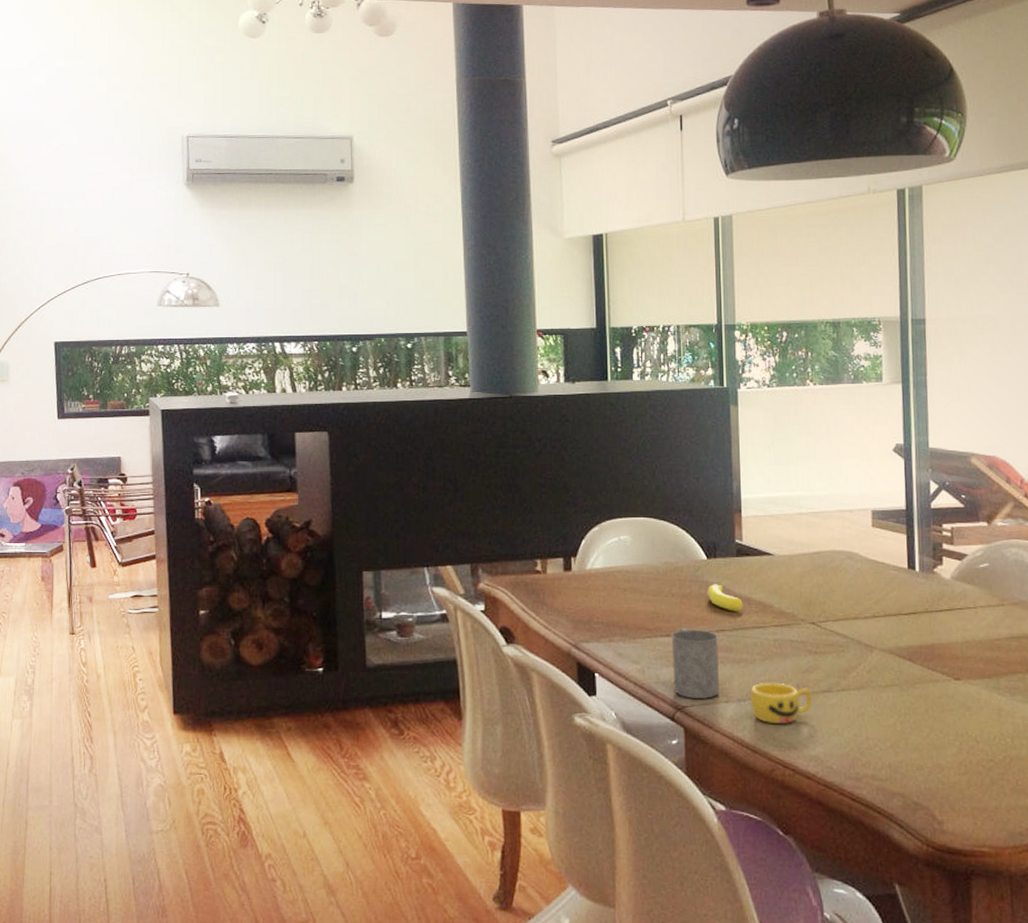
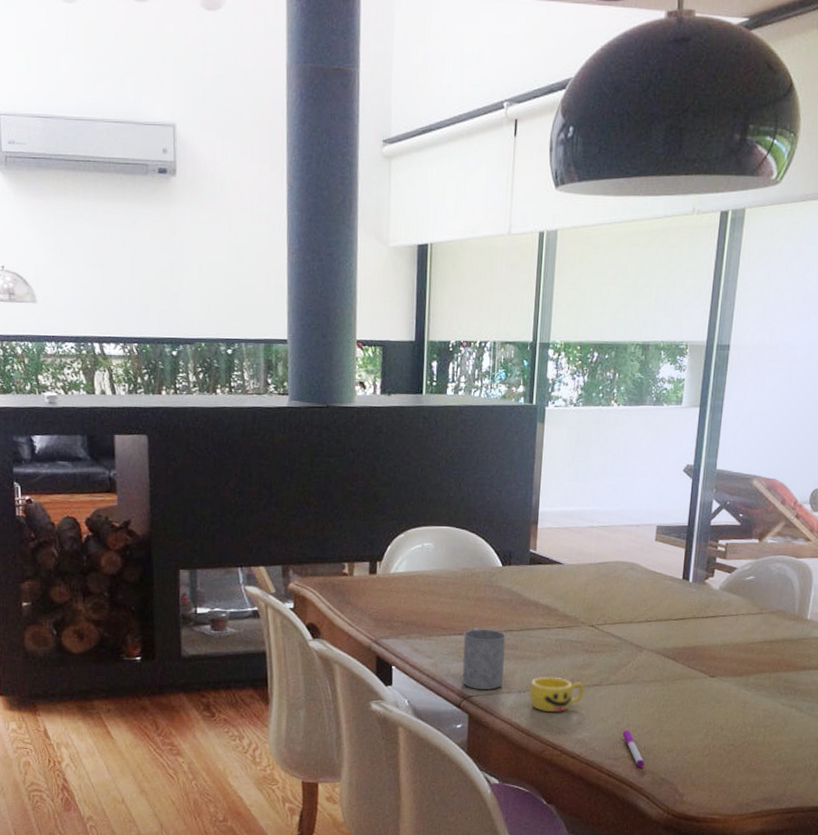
banana: present [707,584,743,612] -> none [500,589,531,614]
pen: none [862,743,892,789] -> present [622,730,645,767]

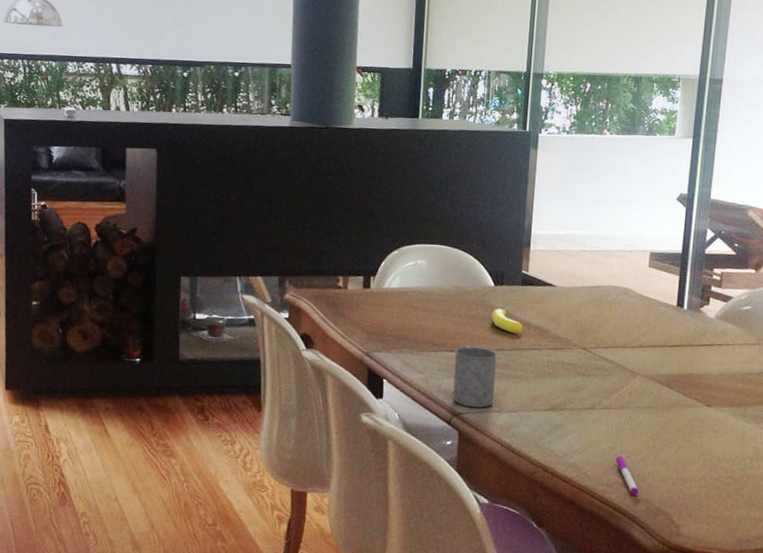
banana: none [500,589,531,614] -> present [492,308,523,334]
cup: present [529,676,585,712] -> none [520,397,577,434]

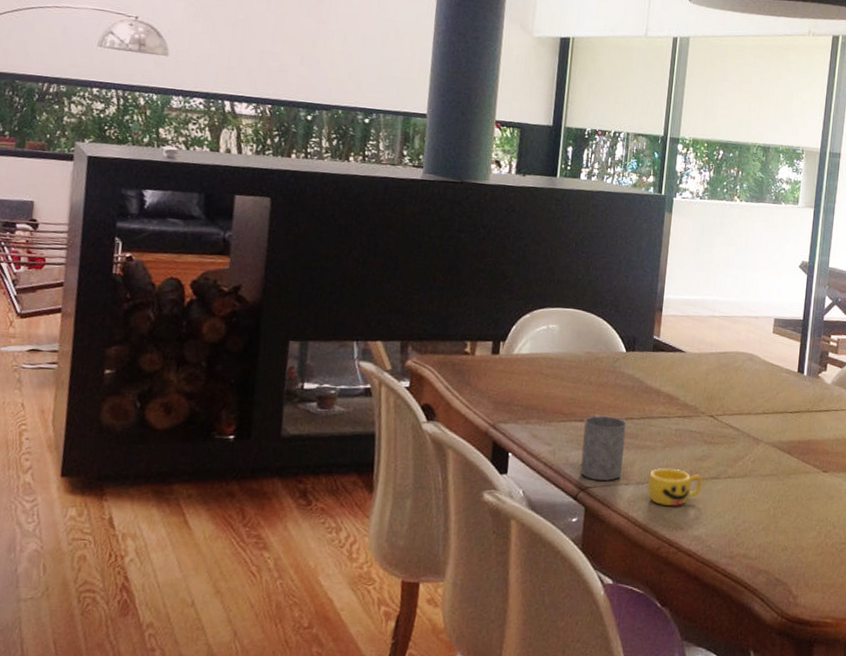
banana: present [492,308,523,334] -> none [622,375,653,402]
cup: none [520,397,577,434] -> present [647,468,703,506]
pen: present [615,455,639,495] -> none [738,526,760,567]

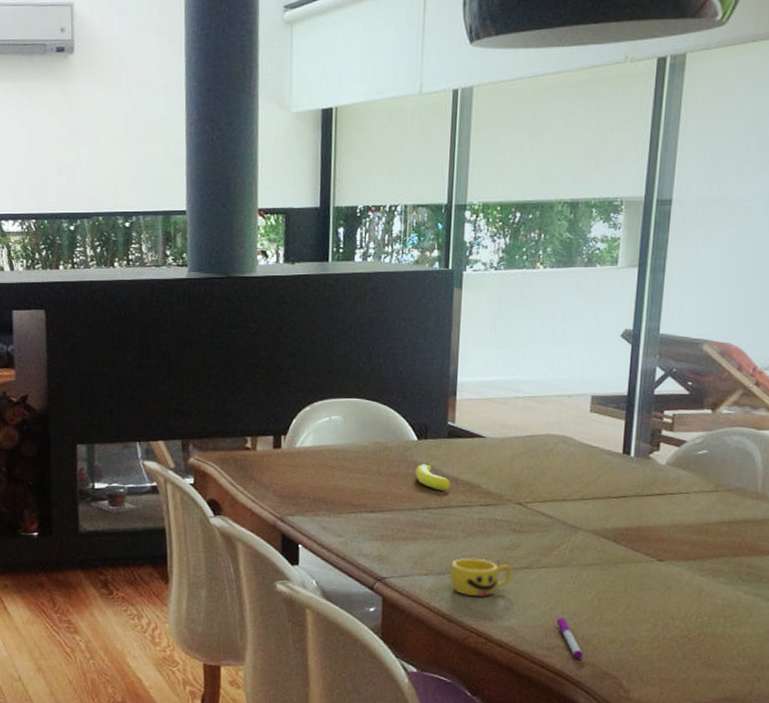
mug: present [580,414,627,481] -> none [375,504,422,571]
banana: none [622,375,653,402] -> present [415,464,450,491]
pen: none [738,526,760,567] -> present [556,617,583,659]

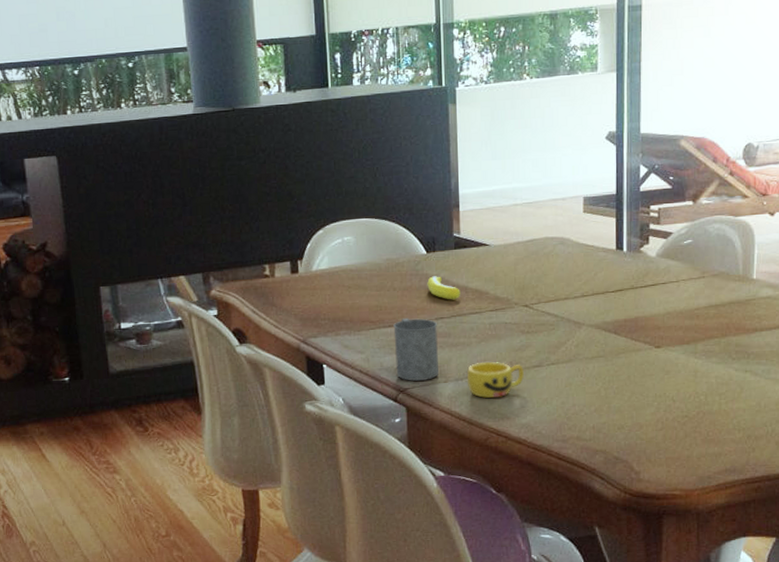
mug: none [375,504,422,571] -> present [393,318,438,381]
pen: present [556,617,583,659] -> none [569,409,595,447]

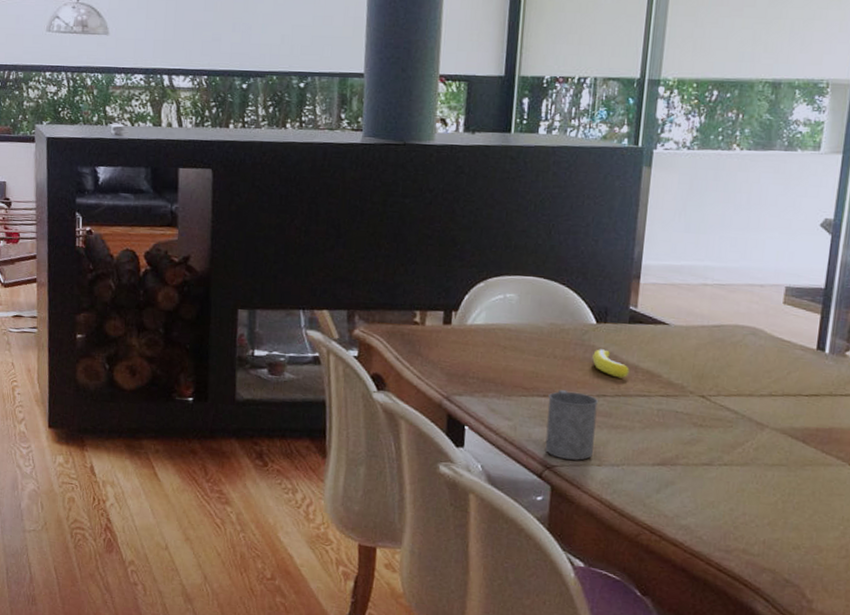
cup: present [466,361,525,398] -> none [623,450,692,492]

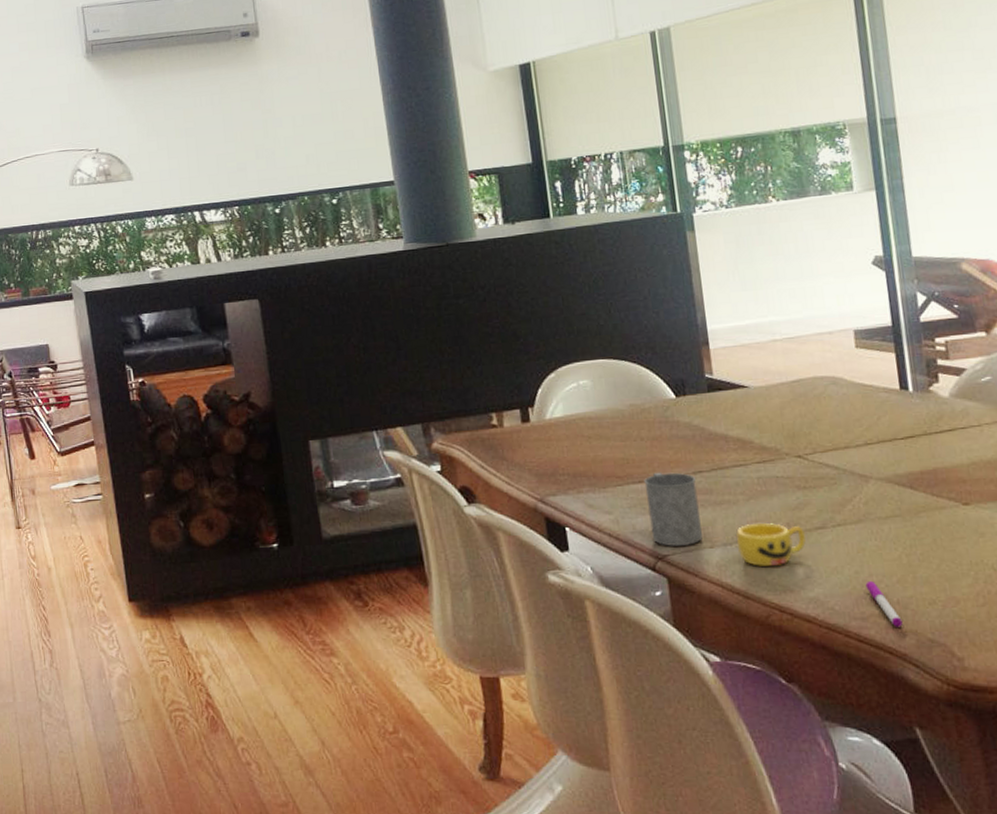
banana: present [592,349,629,378] -> none [679,423,720,451]
cup: none [623,450,692,492] -> present [736,522,806,566]
pen: none [736,518,764,564] -> present [865,580,903,627]

